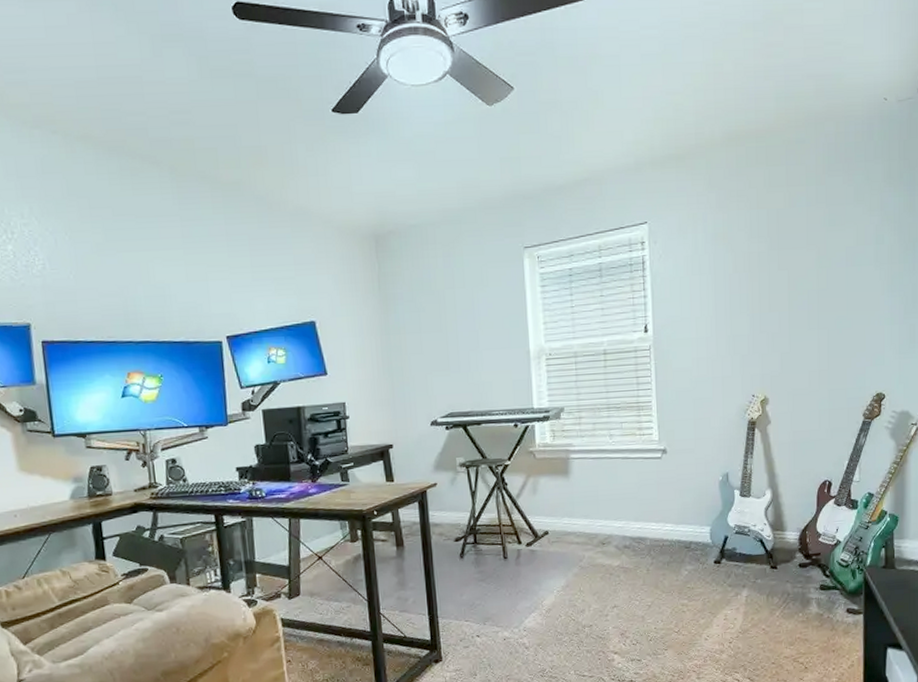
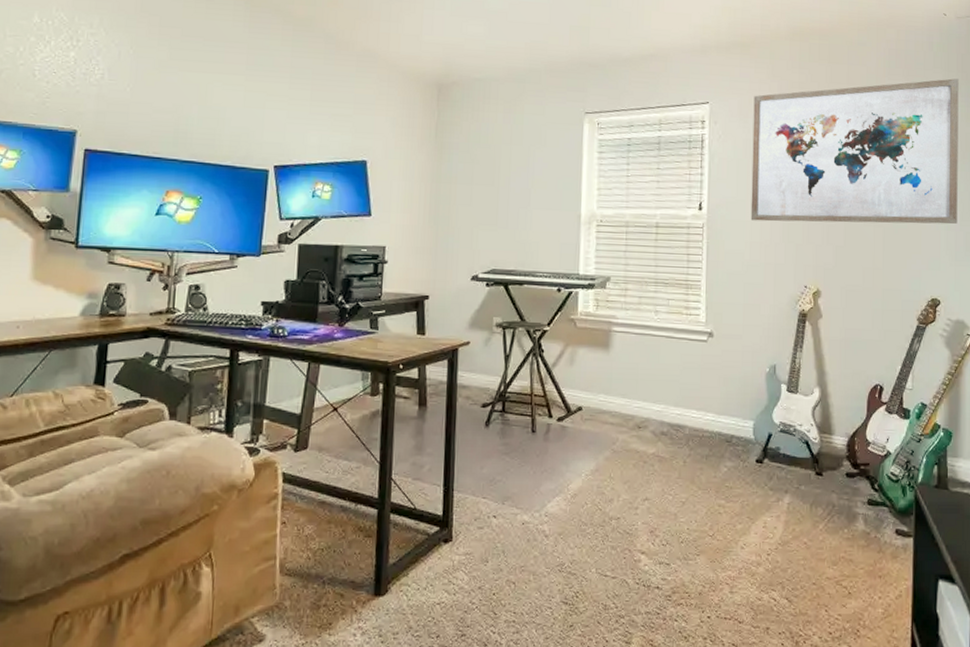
wall art: none [692,167,901,337] -> present [750,78,959,224]

